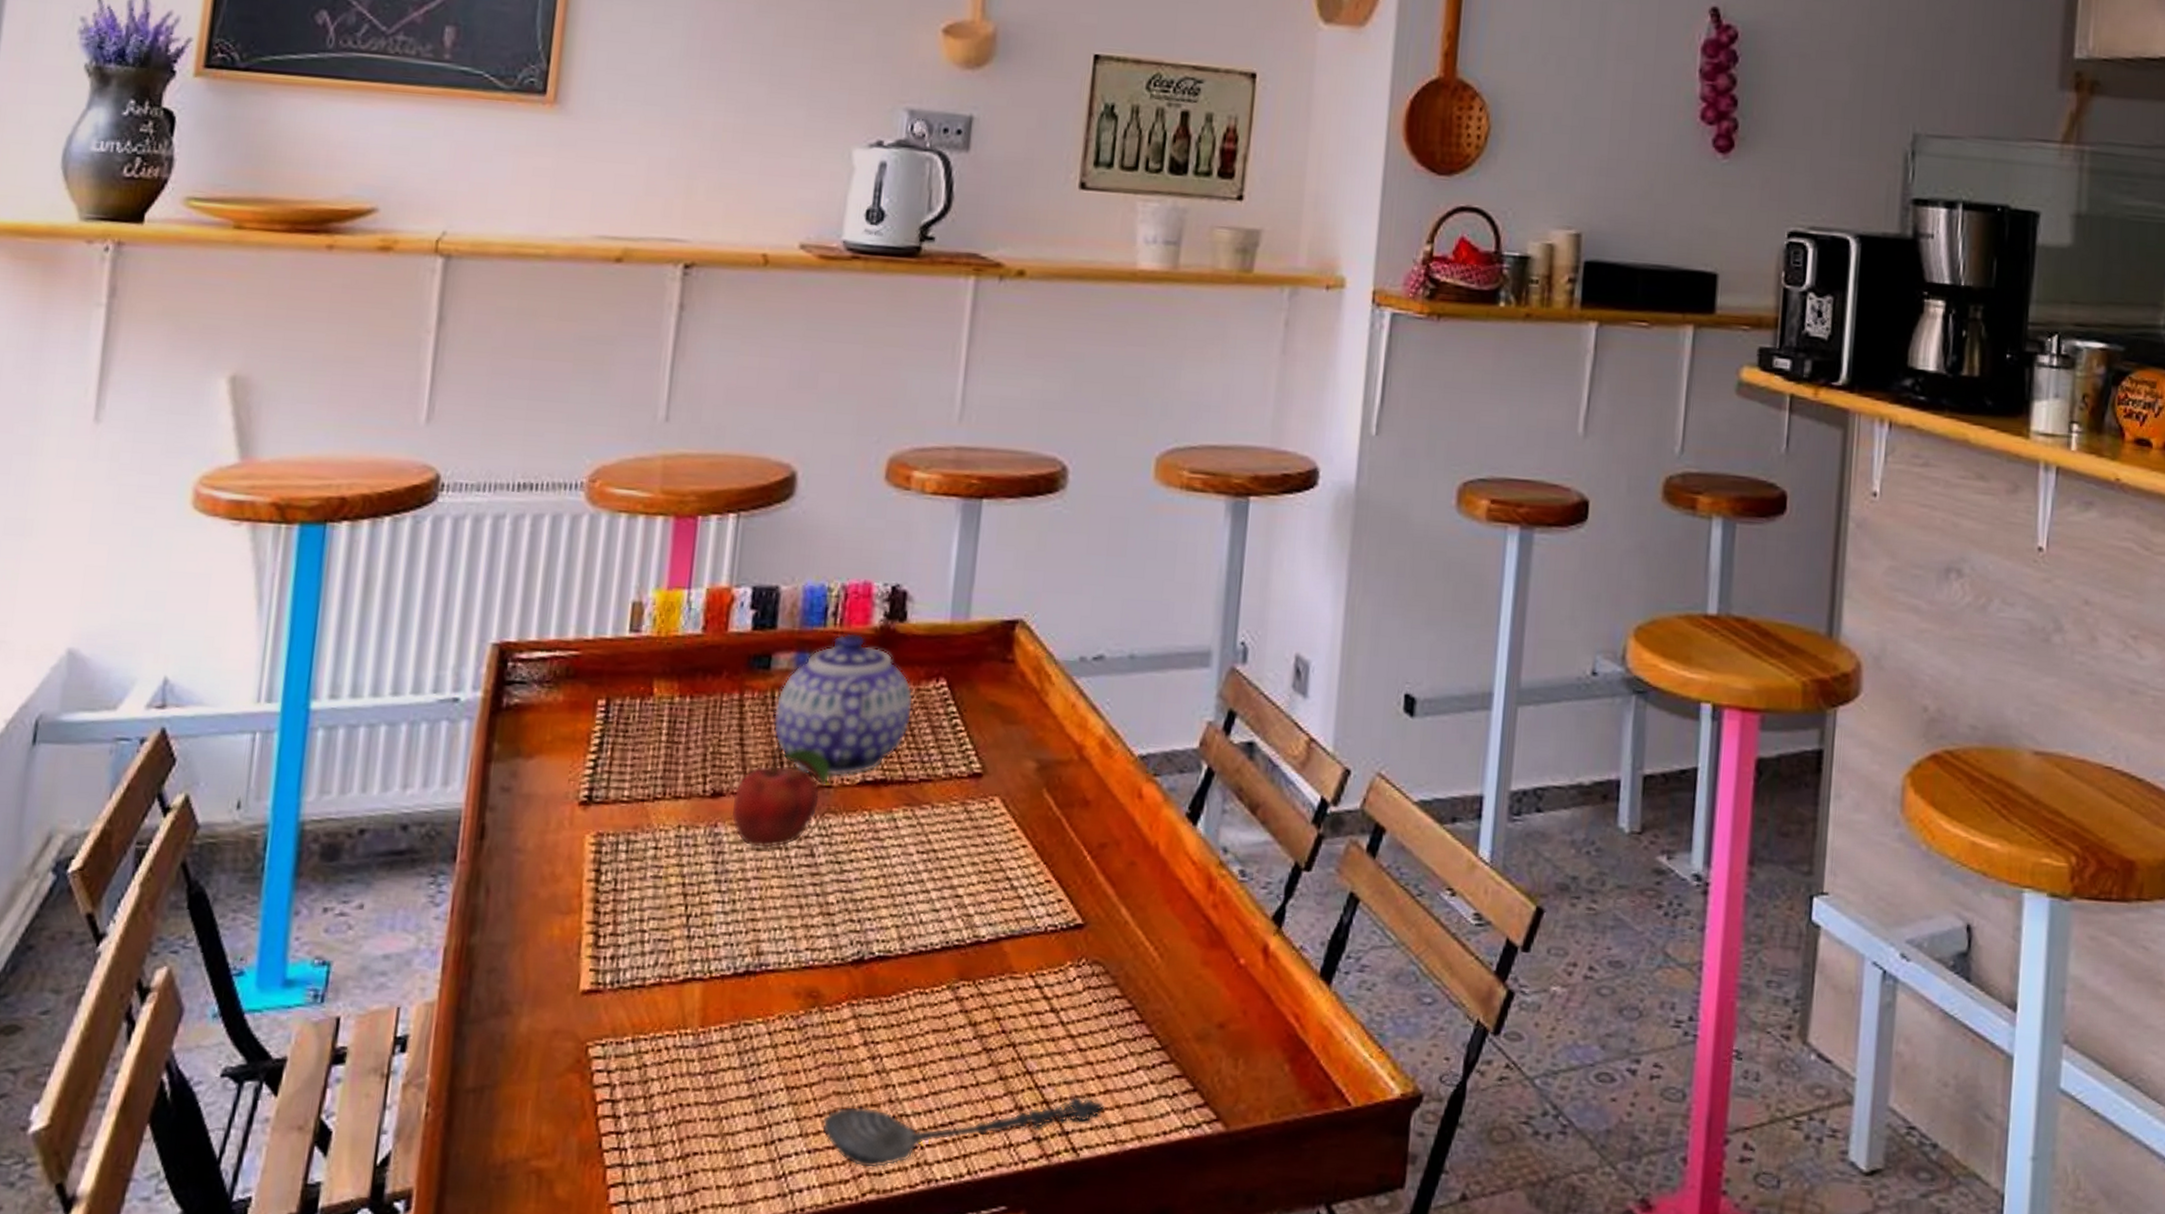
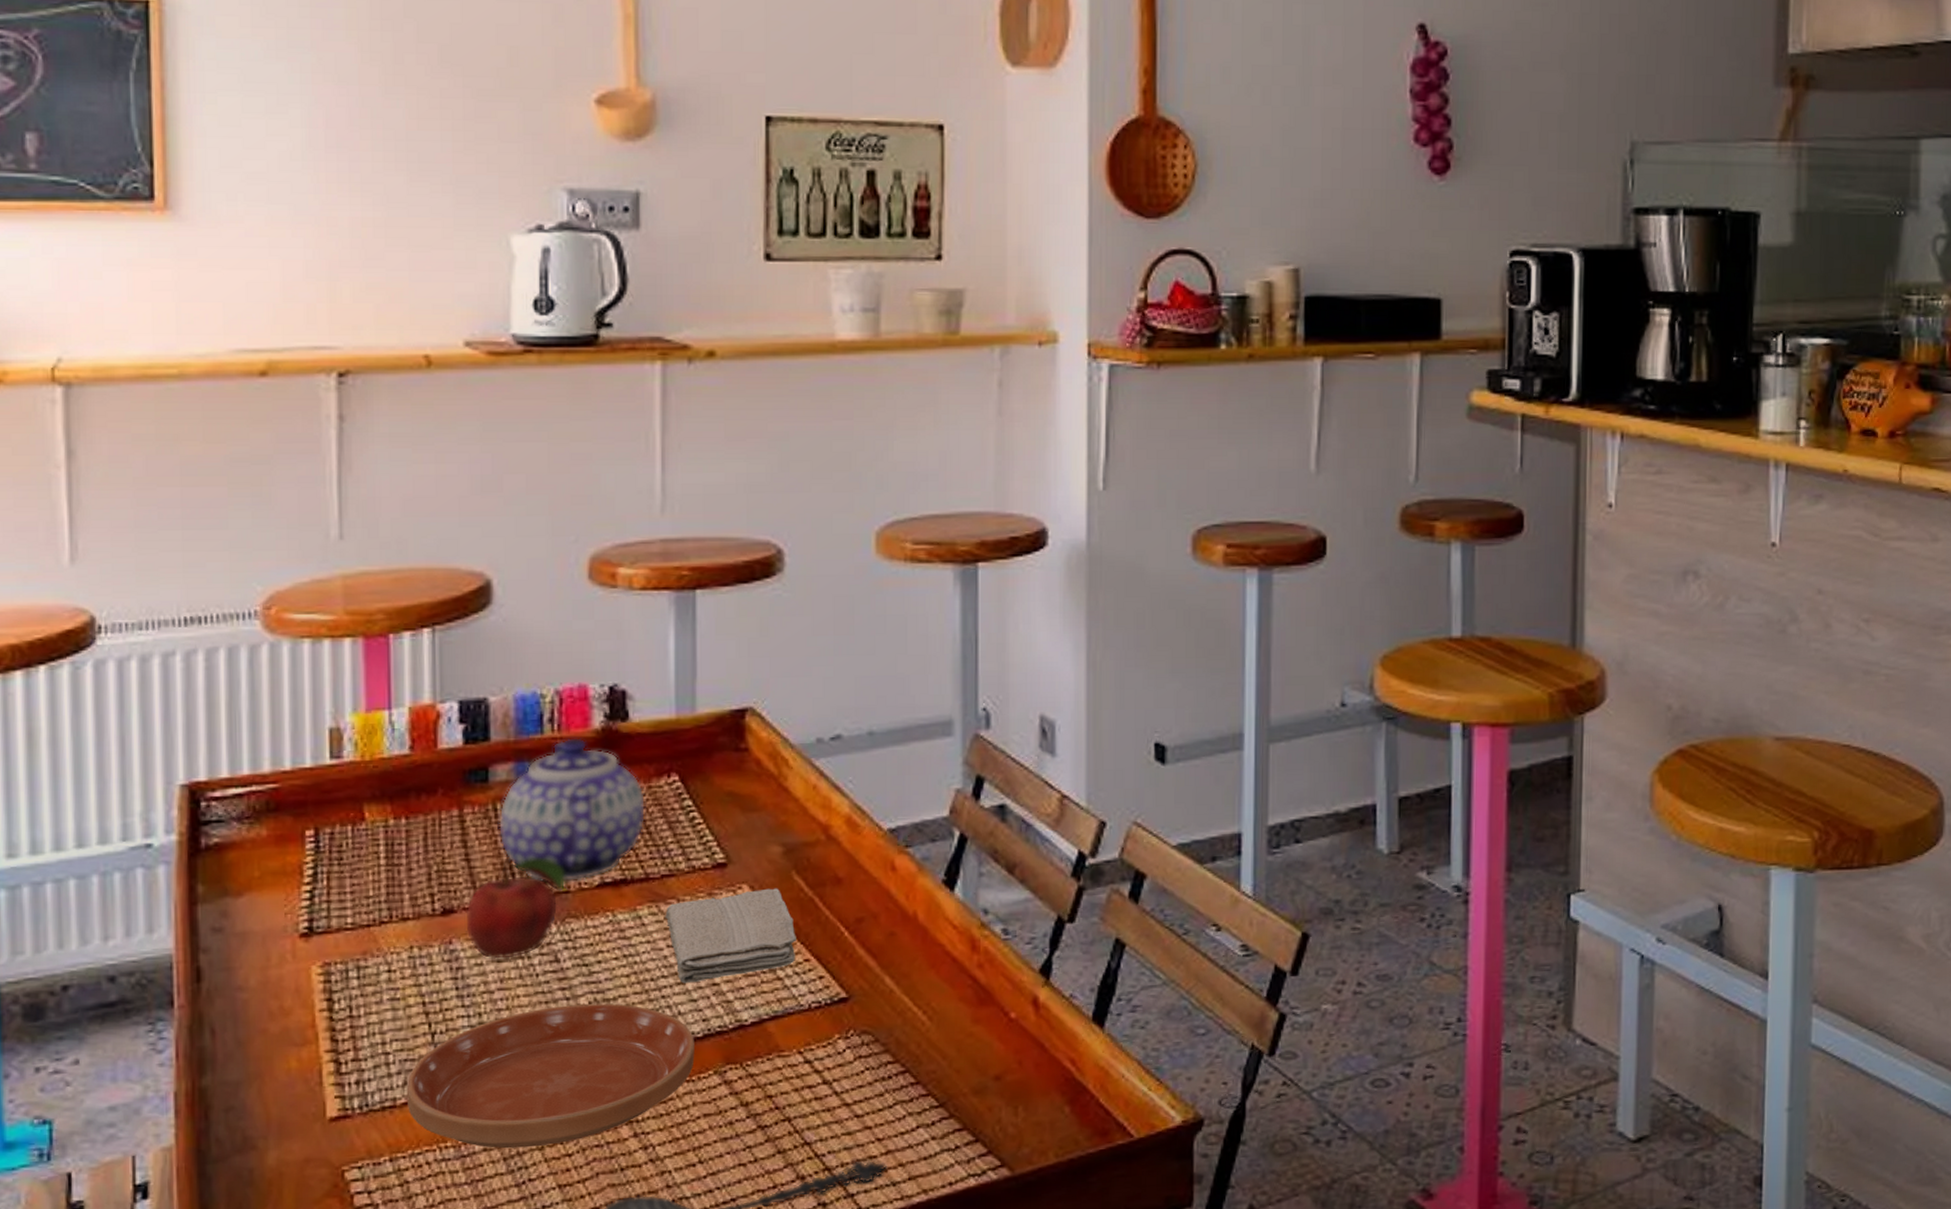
saucer: none [655,901,932,1045] -> present [406,1003,695,1149]
washcloth: none [918,803,1041,892] -> present [665,888,796,984]

